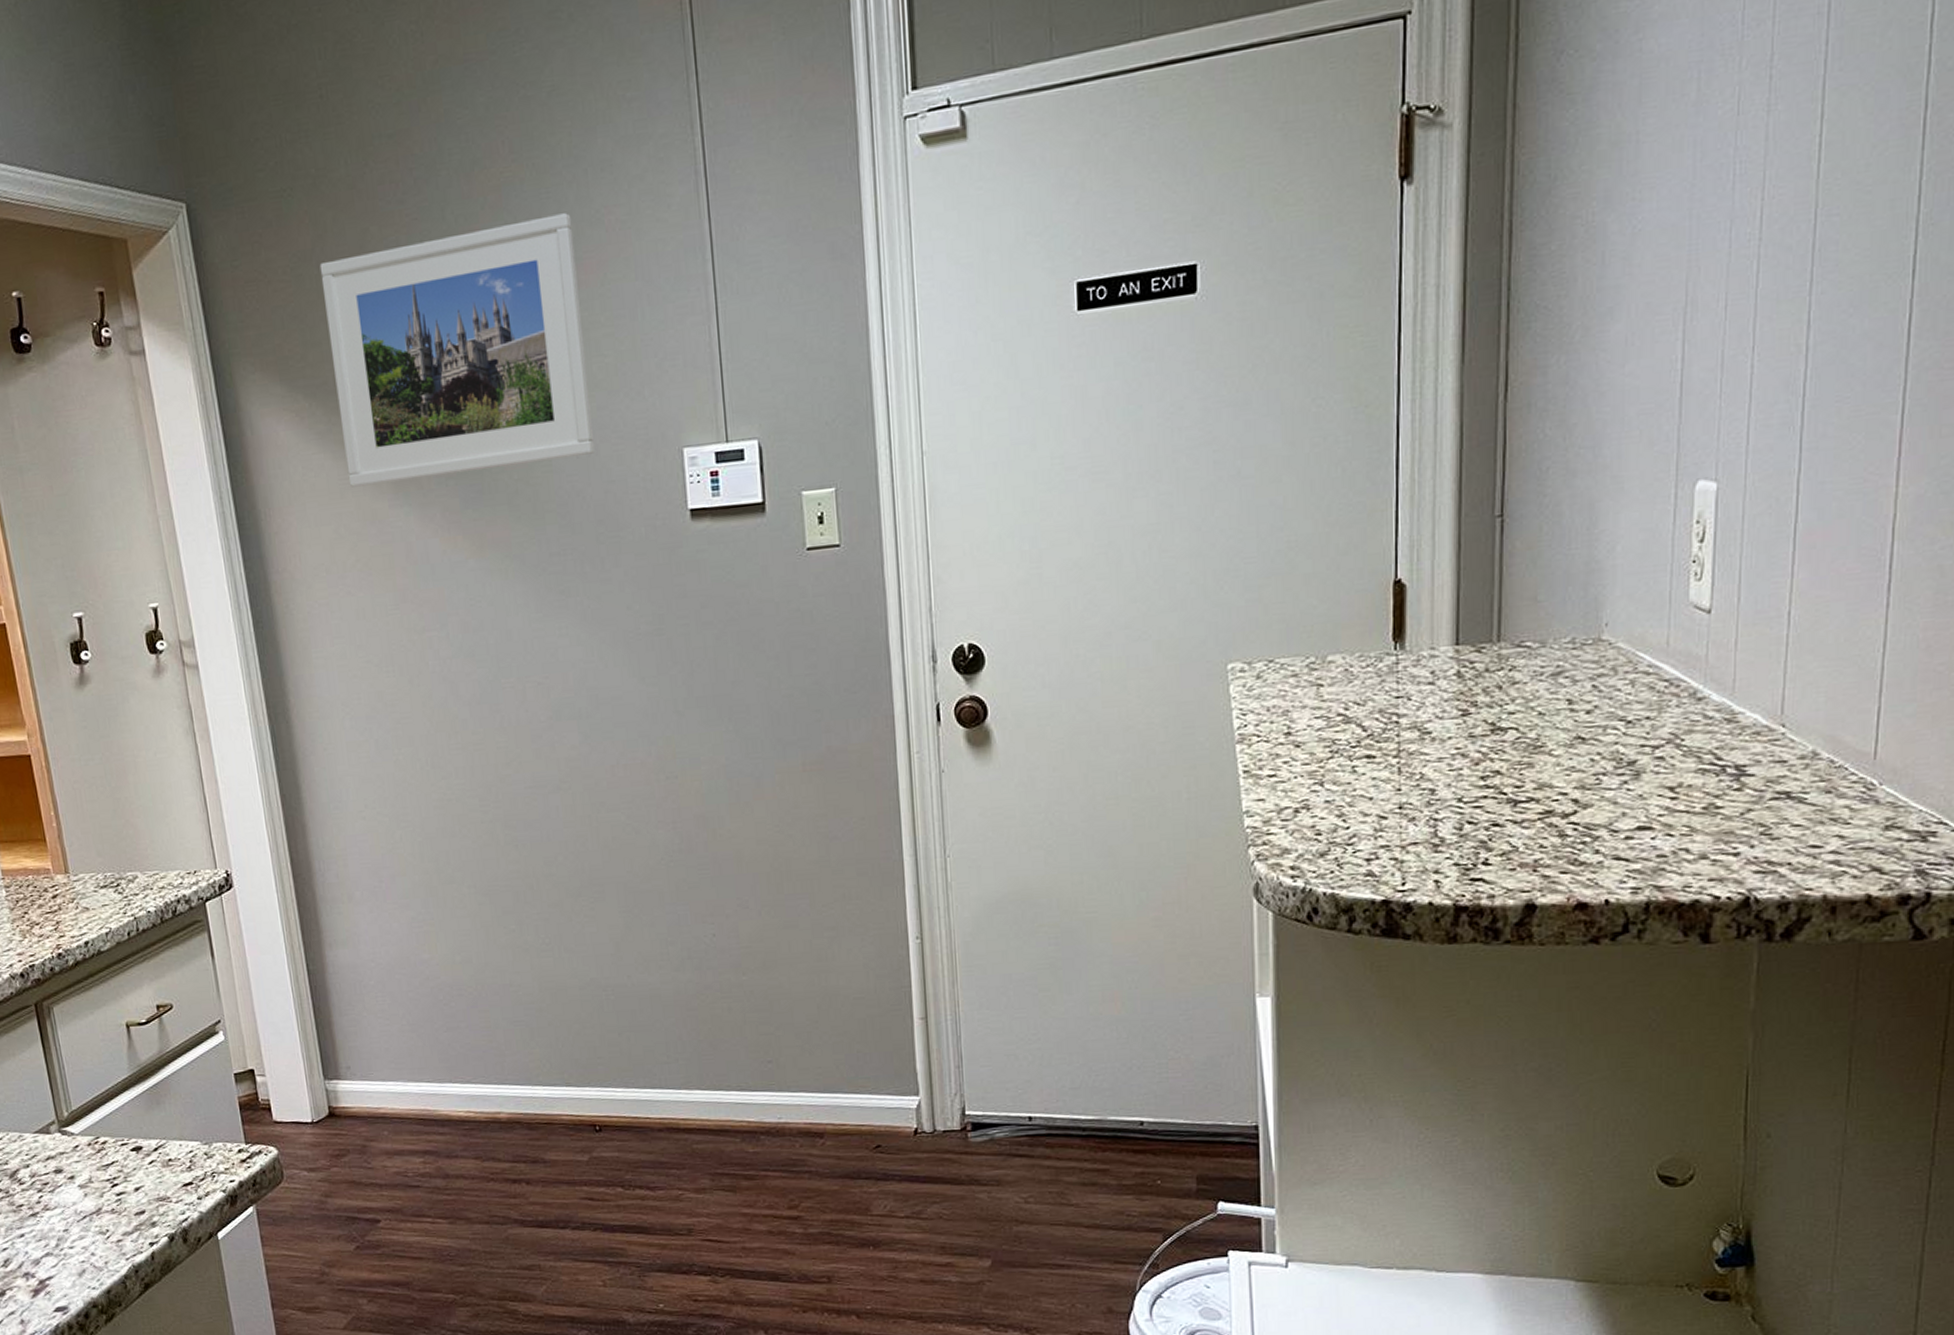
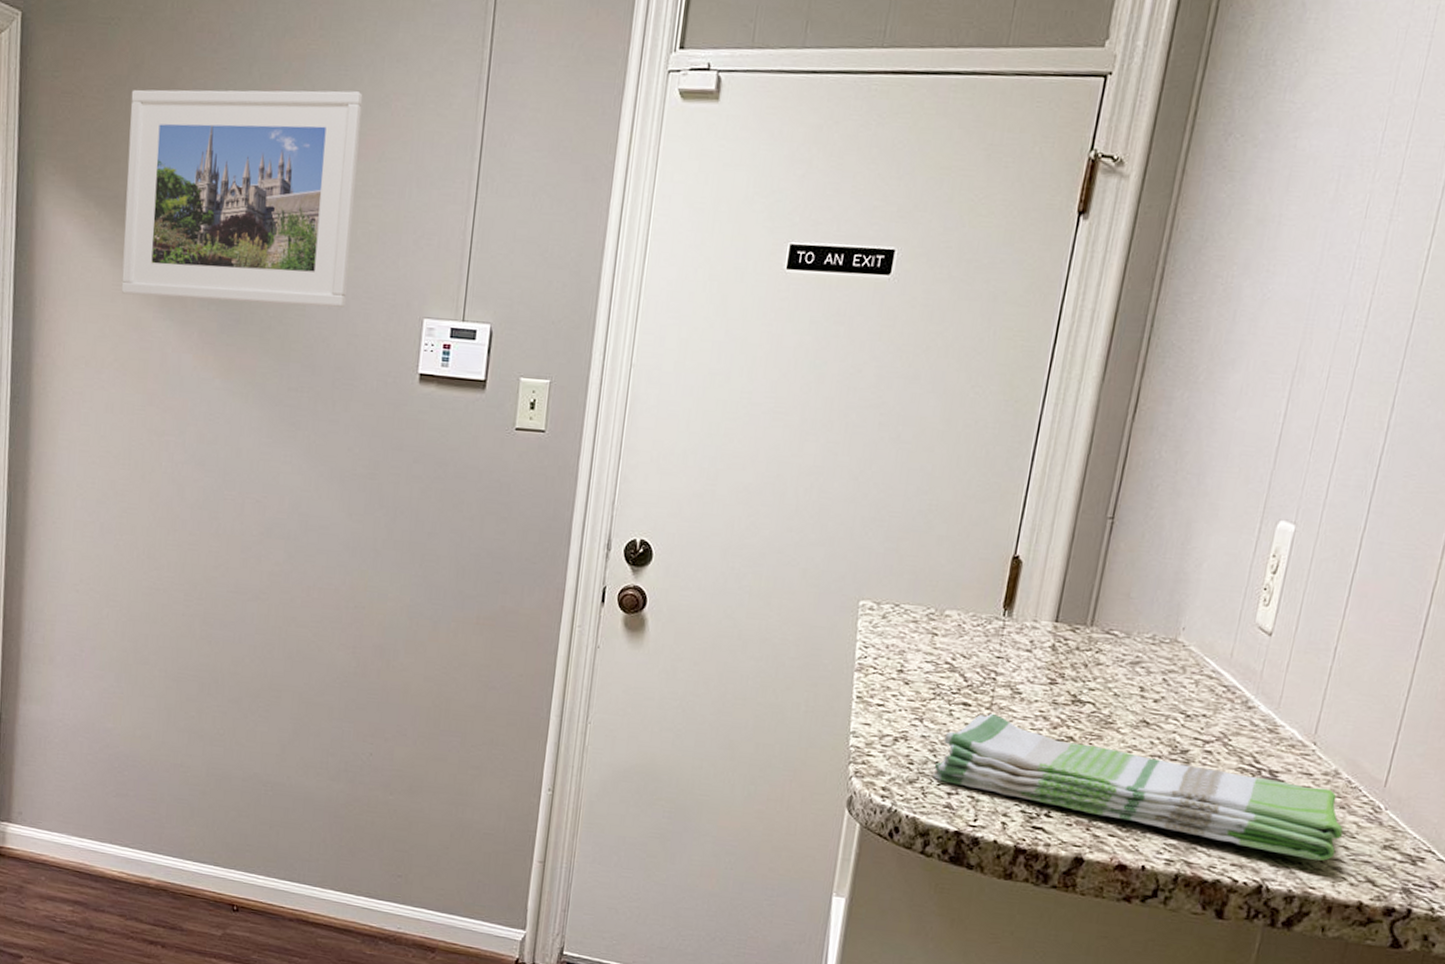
dish towel: none [1345,761,1834,858] -> present [933,713,1343,861]

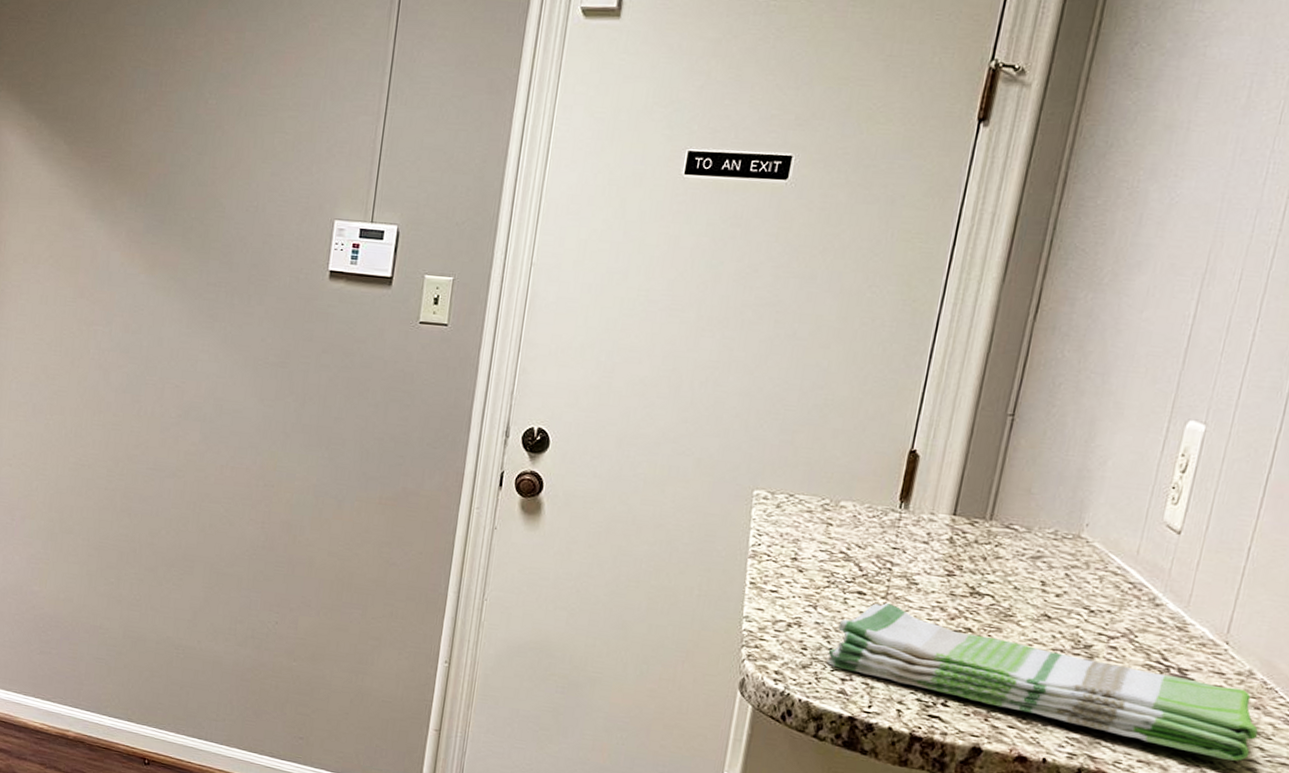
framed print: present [121,89,363,308] -> none [57,13,283,210]

